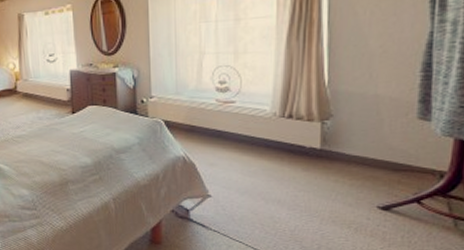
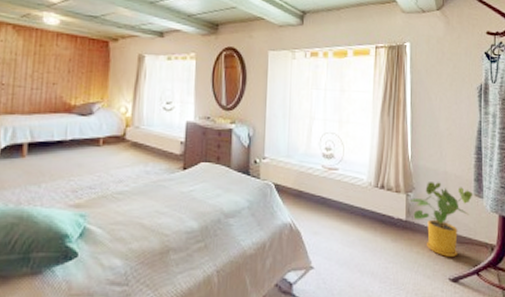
house plant: none [327,107,417,185] -> present [411,182,473,257]

